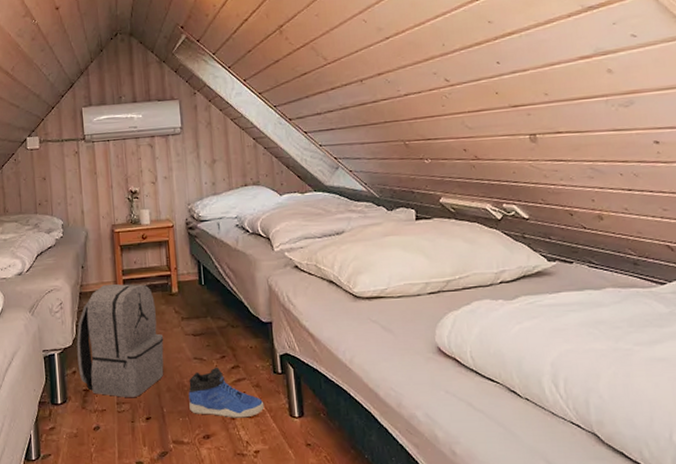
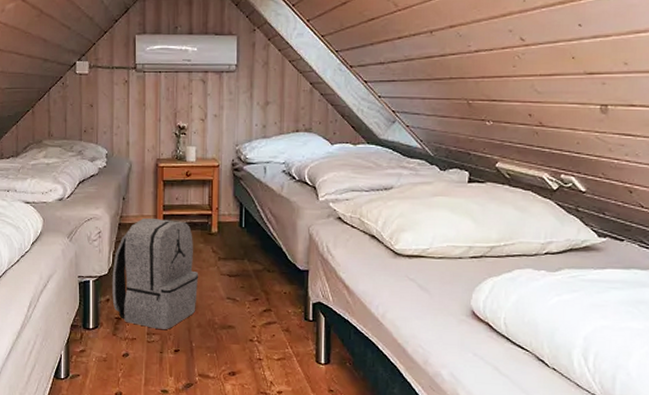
sneaker: present [188,367,265,418] -> none [218,308,292,360]

